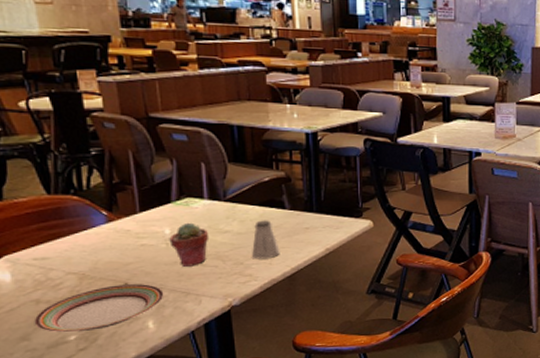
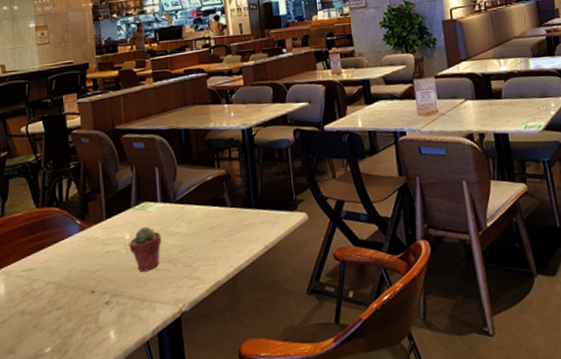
plate: present [34,284,164,332] -> none [19,291,124,344]
saltshaker: present [252,220,280,259] -> none [199,219,224,261]

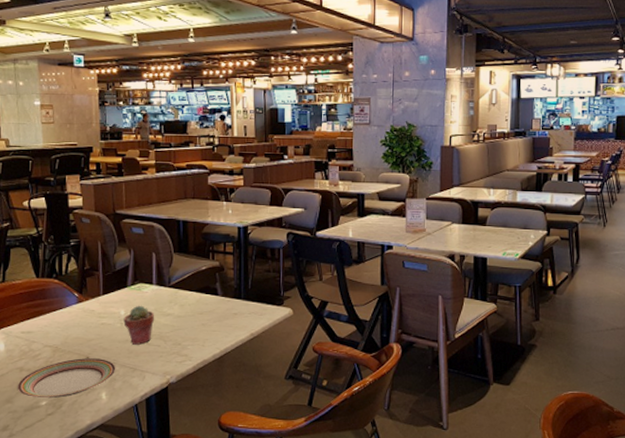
plate: none [19,291,124,344] -> present [17,358,116,398]

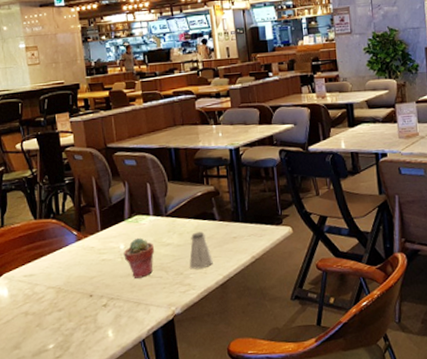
plate: present [17,358,116,398] -> none [23,295,121,341]
saltshaker: none [189,305,212,341] -> present [189,232,213,269]

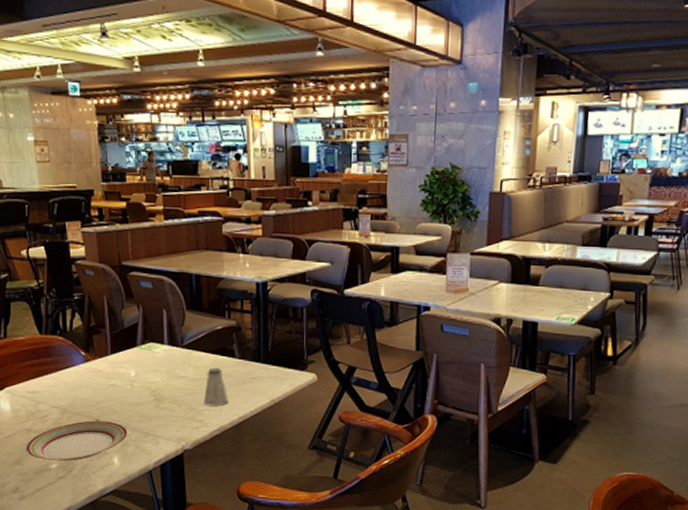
plate: none [23,295,121,341] -> present [25,421,128,461]
potted succulent: present [123,237,155,278] -> none [134,366,168,409]

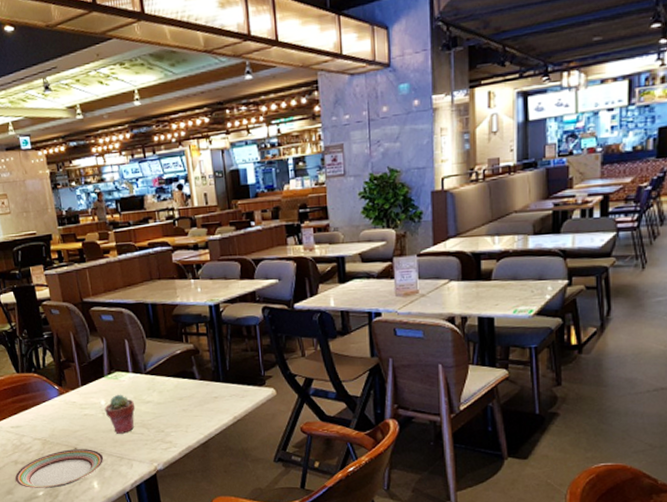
potted succulent: none [134,366,168,409] -> present [105,394,136,434]
saltshaker: present [204,367,229,407] -> none [170,390,194,427]

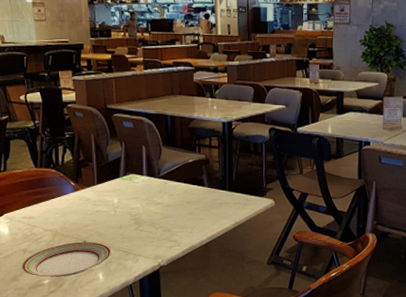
potted succulent: present [105,394,136,434] -> none [117,194,146,231]

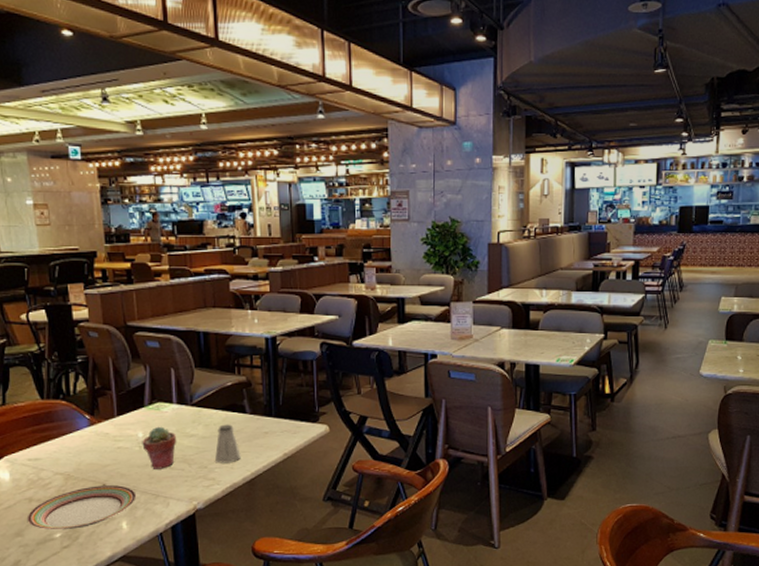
potted succulent: none [117,194,146,231] -> present [142,426,177,469]
saltshaker: none [178,195,199,228] -> present [215,424,241,463]

